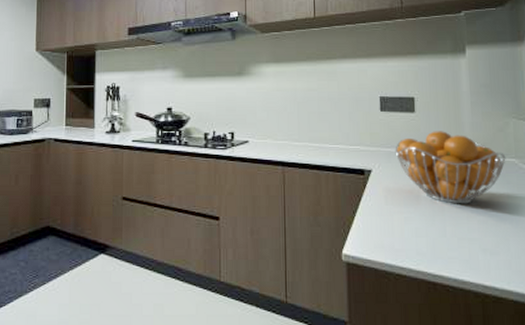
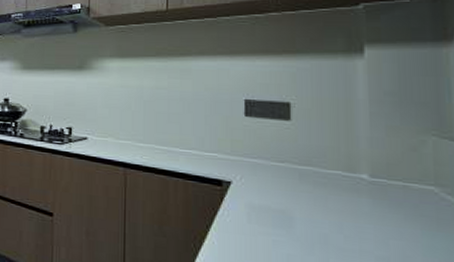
fruit basket: present [395,131,506,204] -> none [262,143,420,235]

